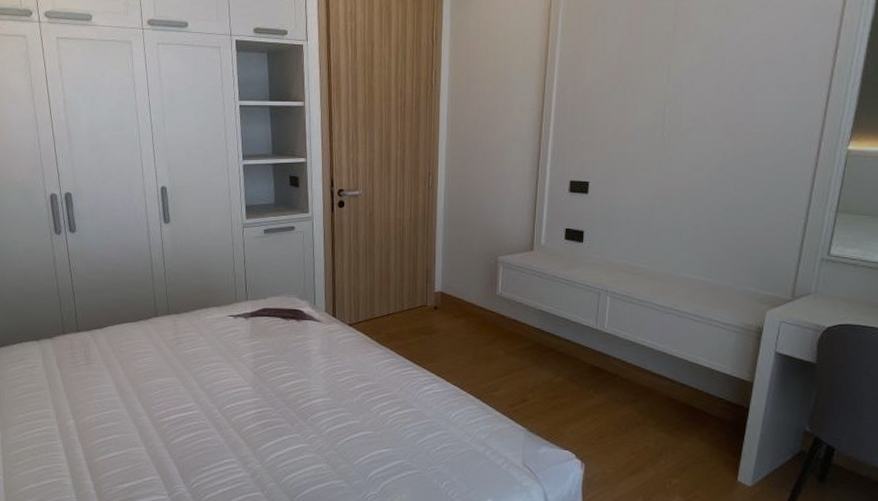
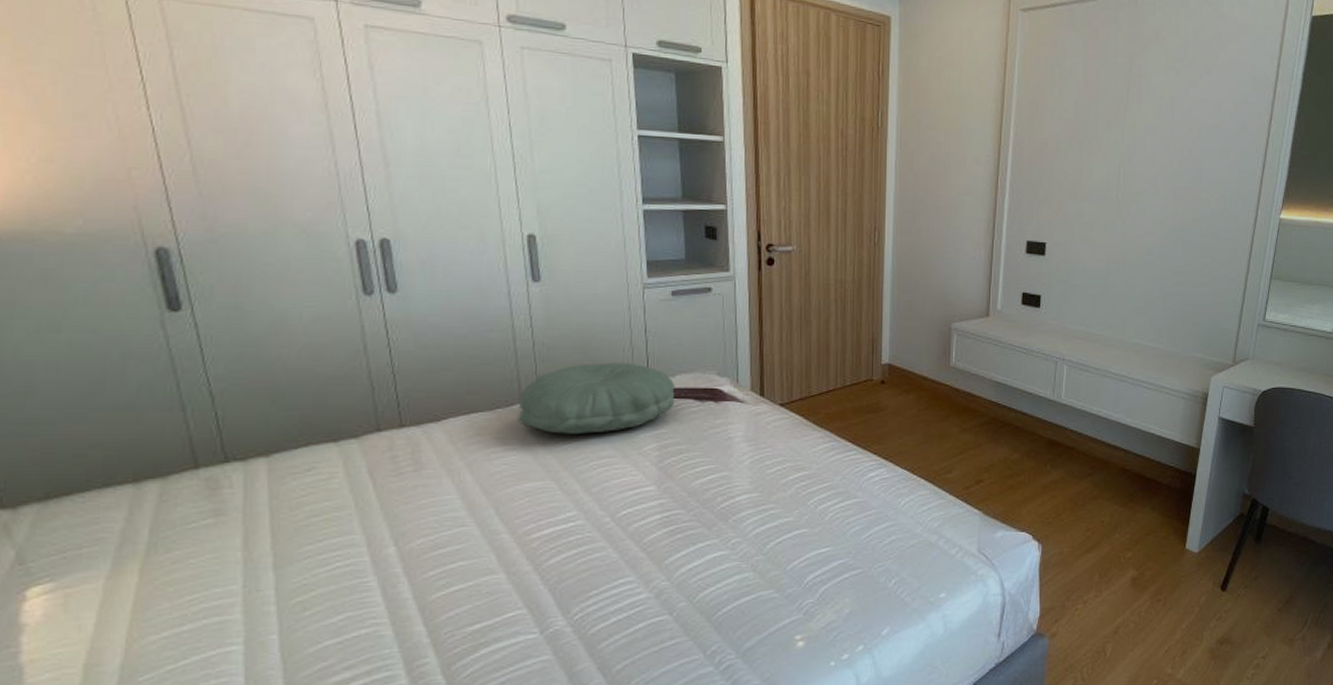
pillow: none [154,286,267,342] -> present [518,362,675,434]

